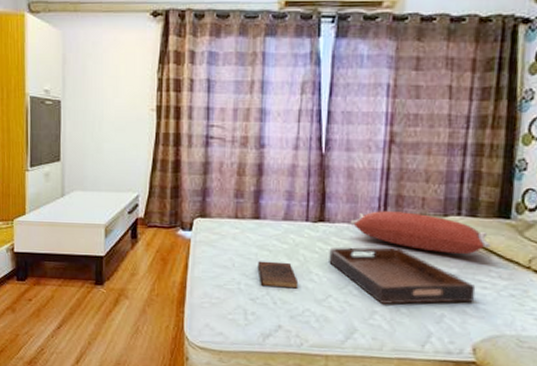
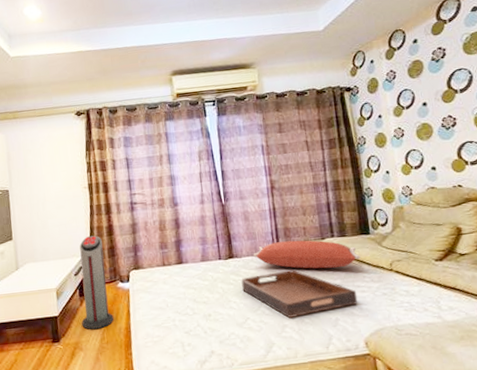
air purifier: none [130,169,169,278] -> present [79,235,114,330]
book: present [257,261,299,289] -> none [186,296,222,320]

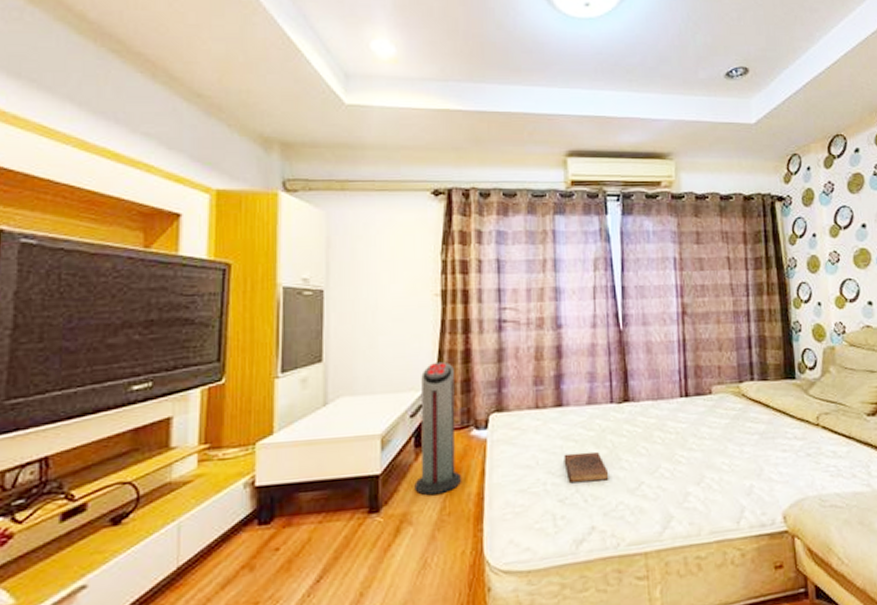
book: none [186,296,222,320] -> present [563,451,609,484]
serving tray: present [241,270,358,319] -> none [637,420,778,484]
pillow: present [253,240,360,269] -> none [654,382,783,421]

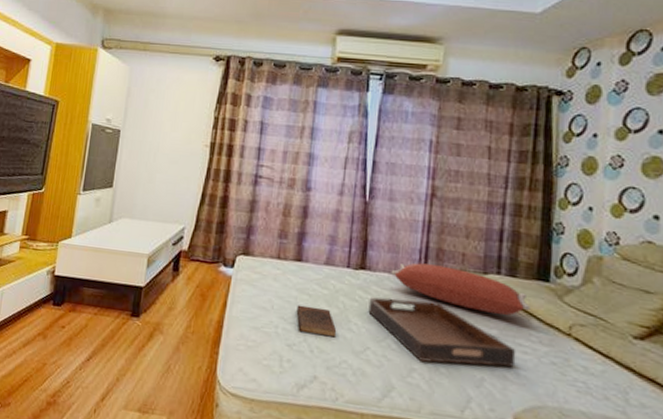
air purifier: present [414,361,462,495] -> none [168,202,212,314]
serving tray: none [637,420,778,484] -> present [368,297,516,367]
pillow: none [654,382,783,421] -> present [391,262,531,316]

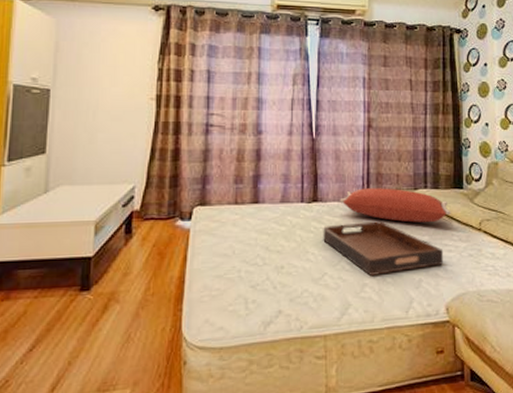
book: present [296,304,337,338] -> none [257,244,297,272]

